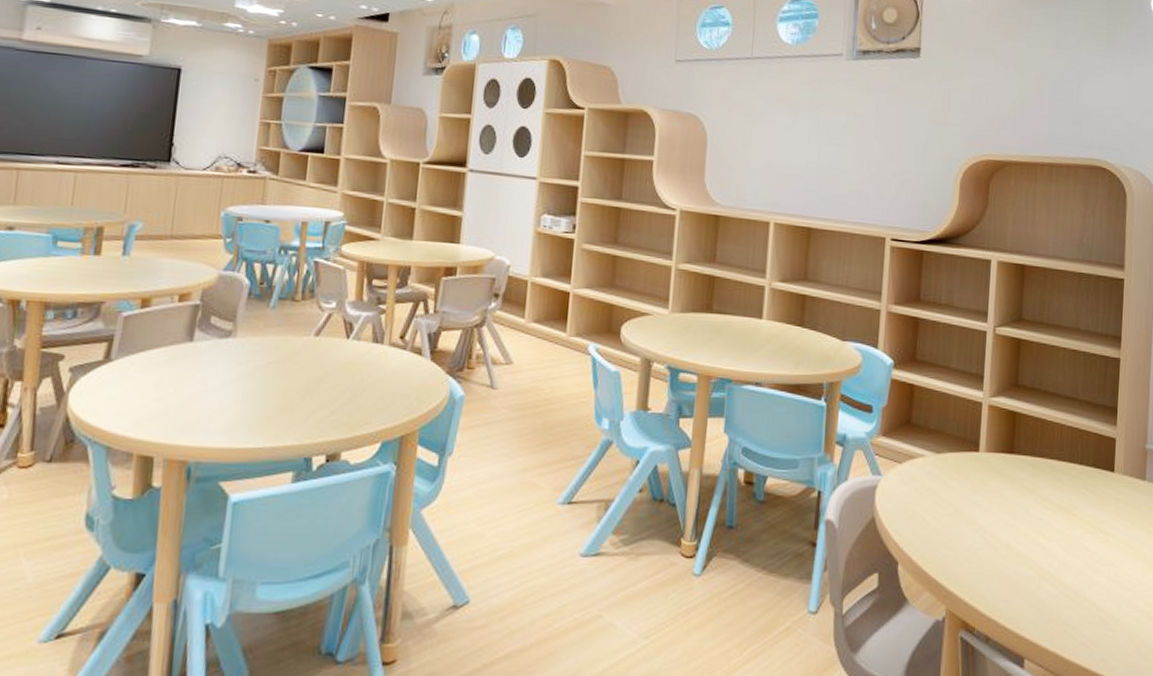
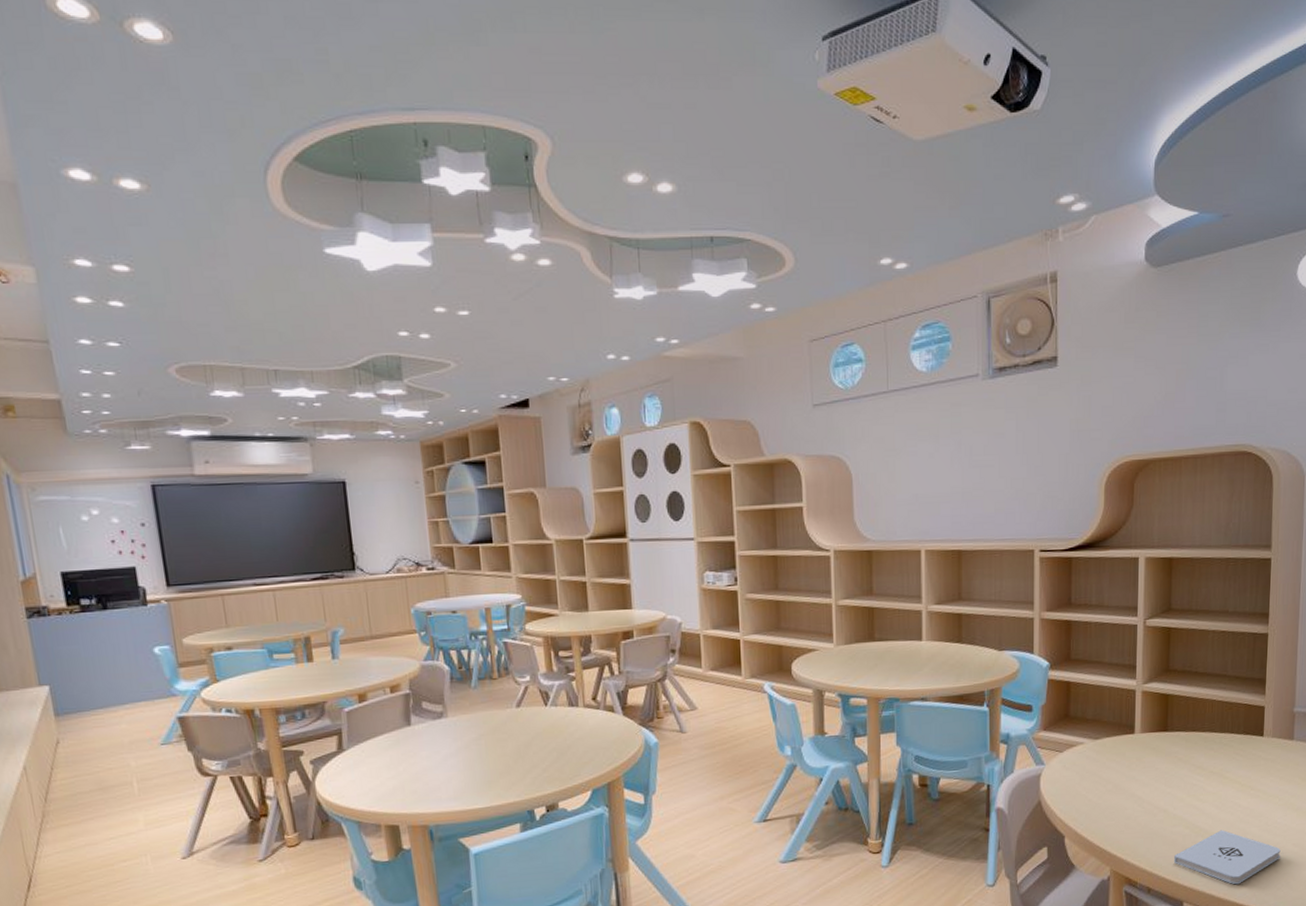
notepad: none [1016,576,1131,644] -> present [1174,829,1281,885]

